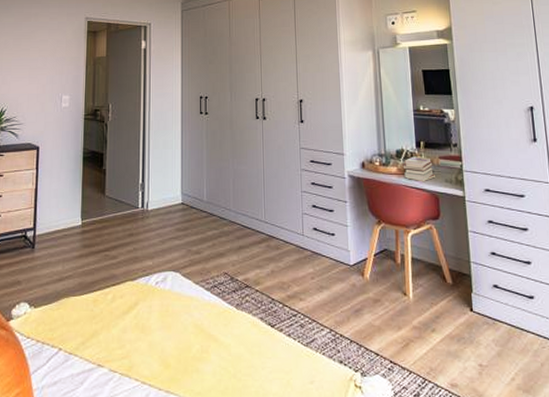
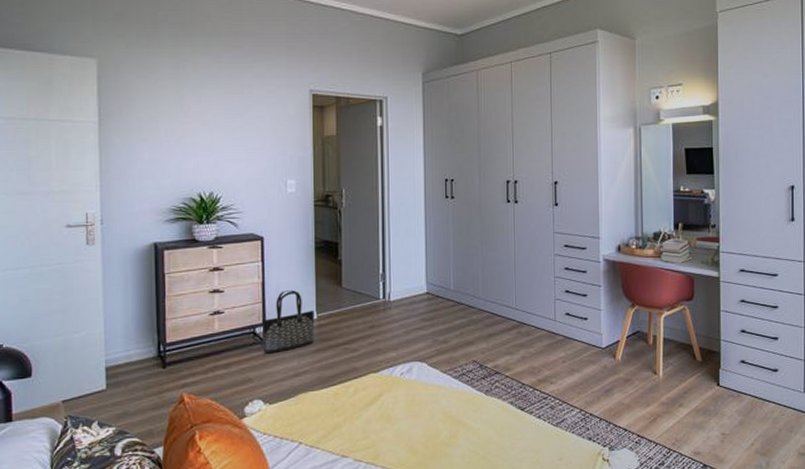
tote bag: none [32,197,79,258] -> present [263,290,315,354]

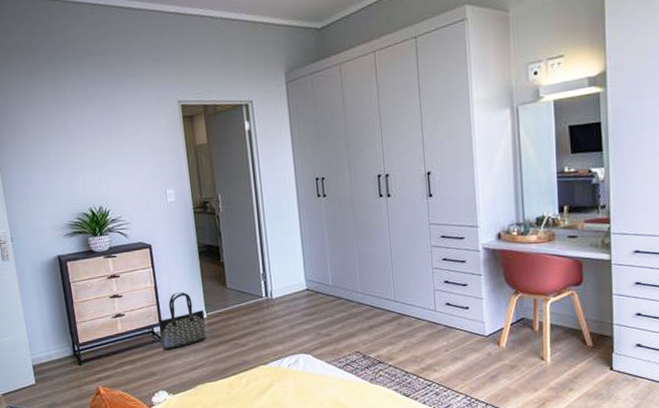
books: present [658,238,693,264] -> none [542,222,580,249]

